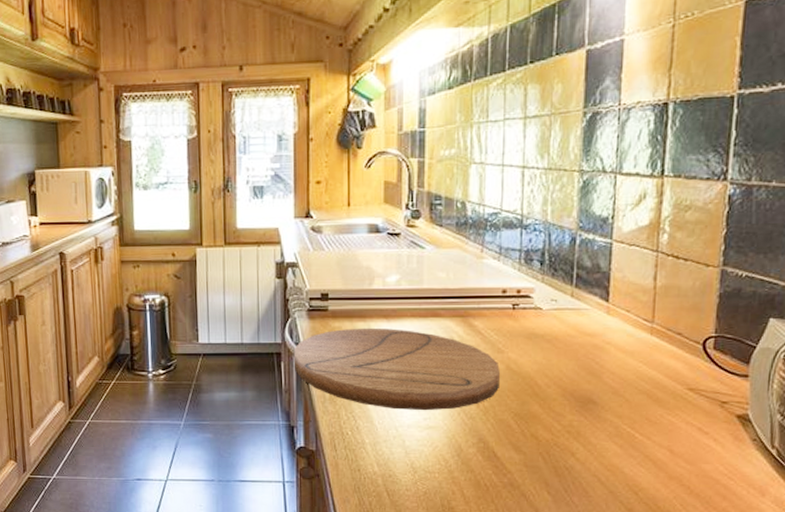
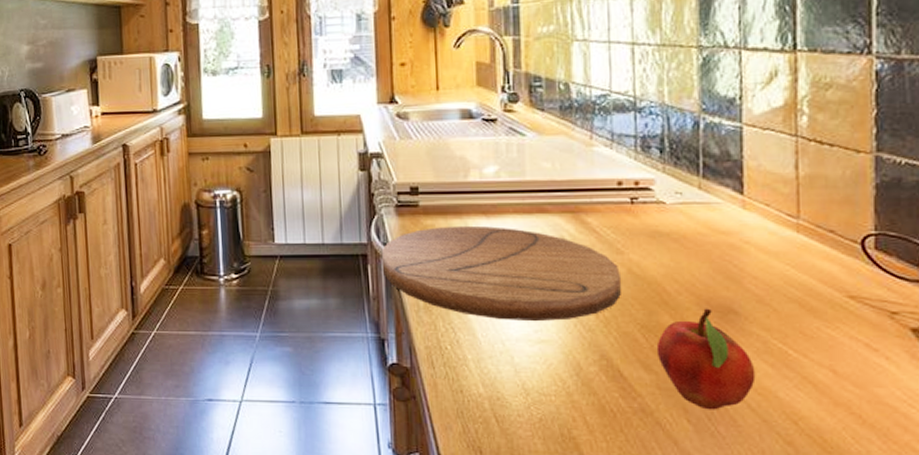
fruit: none [526,399,607,484] -> present [656,308,756,410]

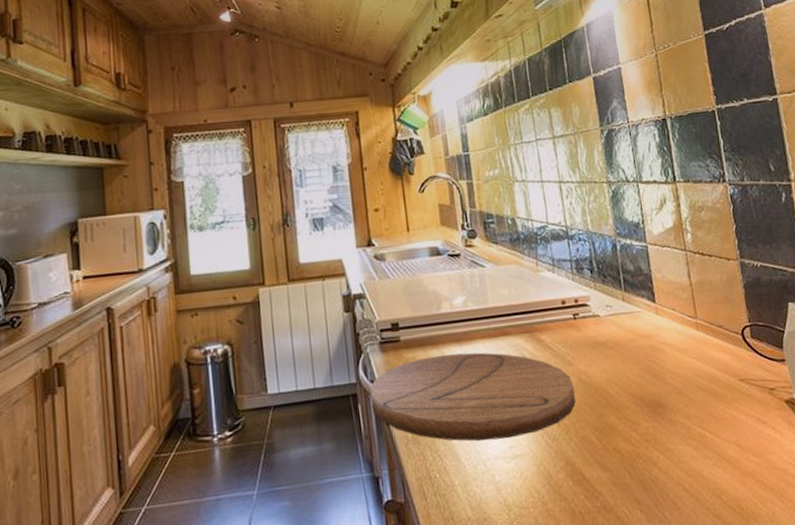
fruit: present [656,308,756,410] -> none [608,404,686,498]

